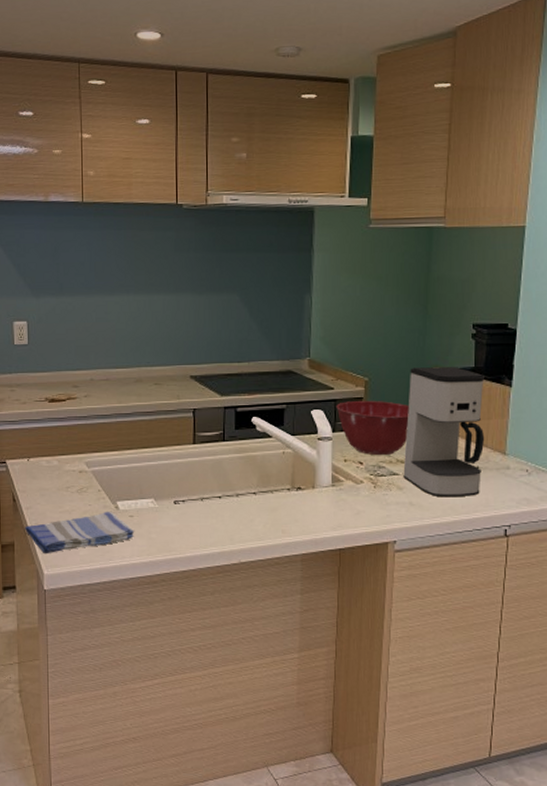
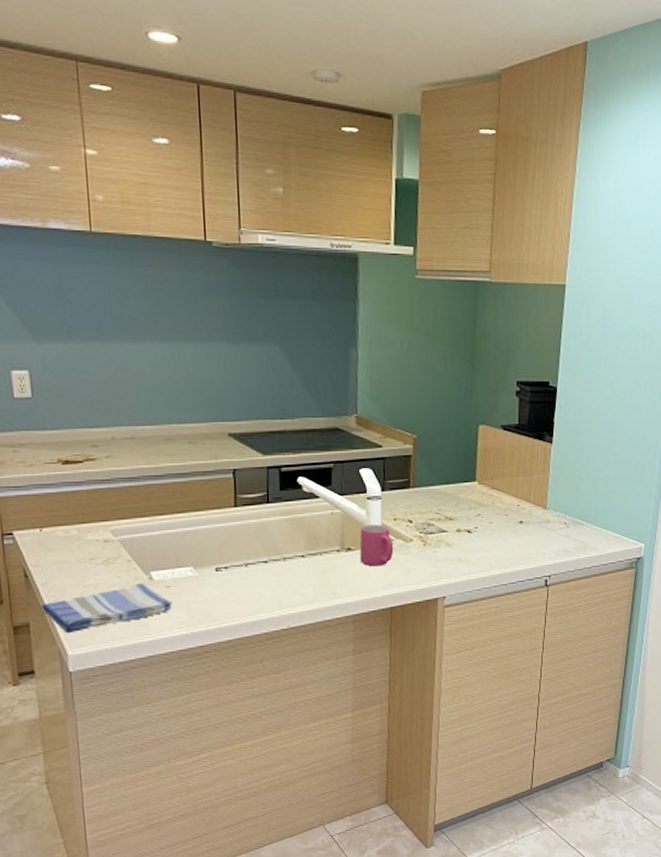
mug: none [309,465,344,507] -> present [359,525,394,567]
mixing bowl: present [336,401,409,456] -> none [385,458,457,514]
coffee maker: present [403,367,485,498] -> none [451,424,528,552]

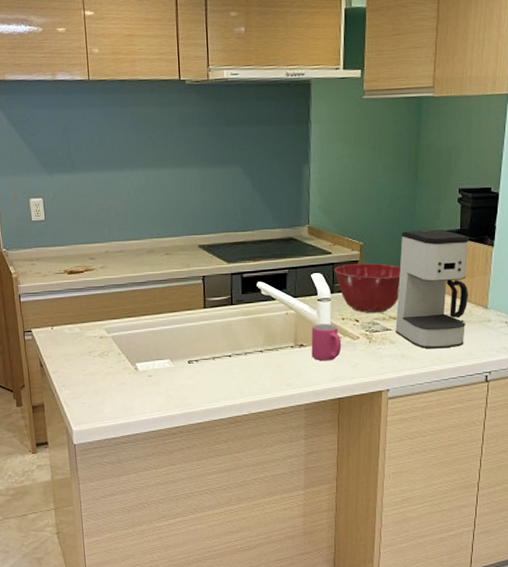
dish towel: present [40,582,173,634] -> none [52,372,154,413]
mixing bowl: none [385,458,457,514] -> present [334,263,401,314]
coffee maker: none [451,424,528,552] -> present [395,229,469,349]

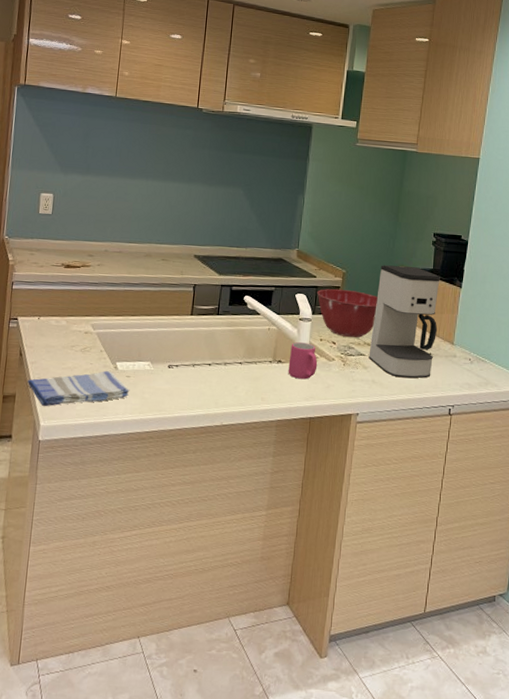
dish towel: none [52,372,154,413] -> present [27,370,130,407]

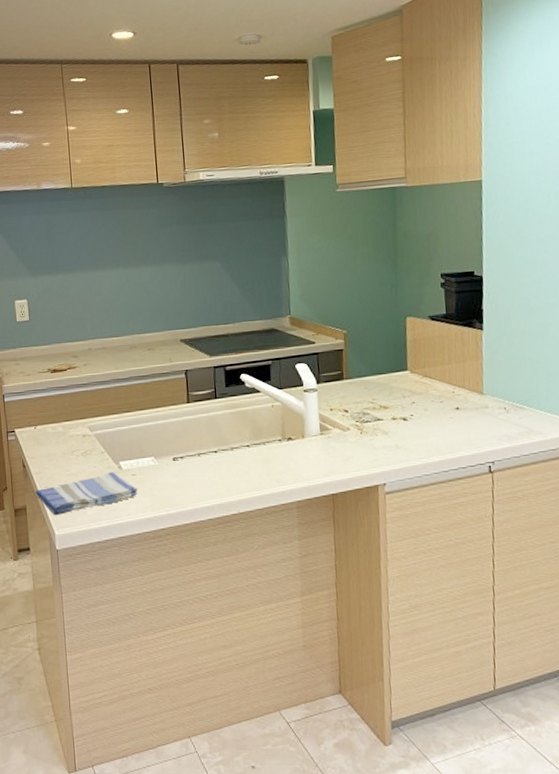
mug: present [288,342,318,380] -> none [299,415,332,455]
mixing bowl: present [317,289,378,338] -> none [318,351,389,403]
coffee maker: present [368,265,440,378] -> none [385,315,462,439]

